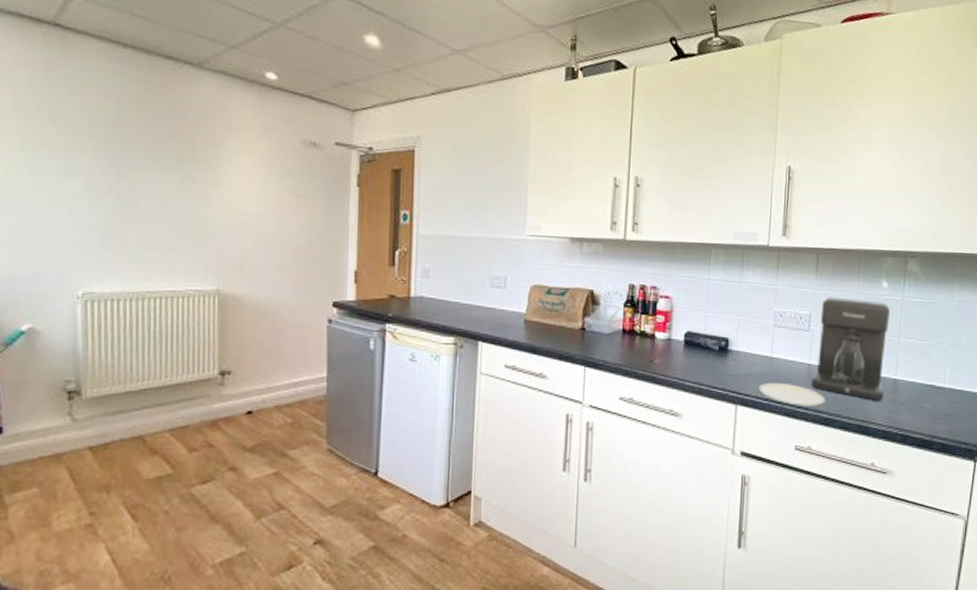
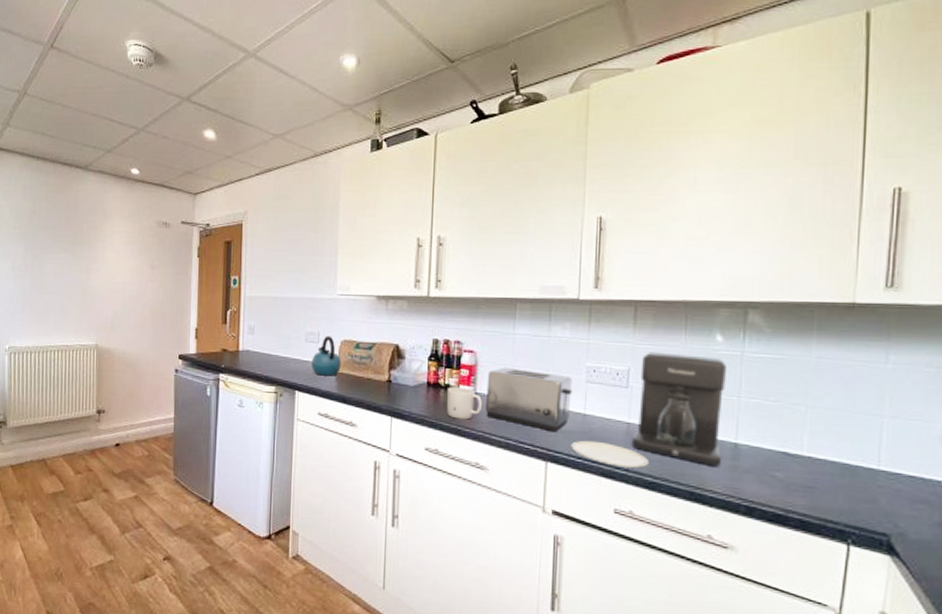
kettle: none [497,280,531,325] -> present [311,336,341,376]
mug: none [641,333,677,367] -> present [446,387,482,420]
toaster: none [680,312,762,376] -> present [486,367,573,432]

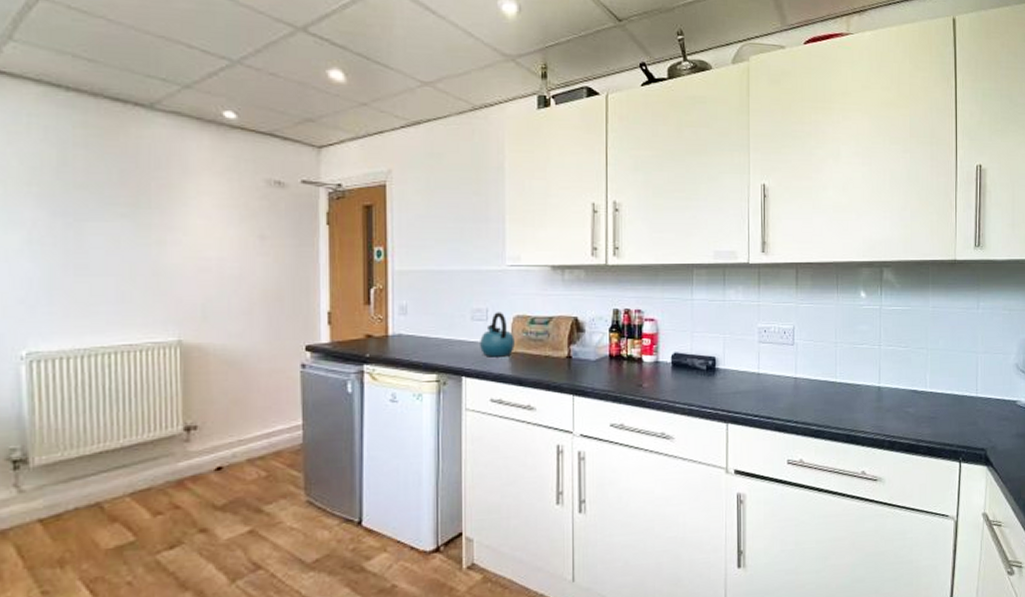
mug: present [446,387,482,420] -> none [629,357,665,391]
toaster: present [486,367,573,432] -> none [669,333,748,394]
plate: present [571,440,650,468] -> none [748,398,814,420]
coffee maker: present [631,352,728,467] -> none [799,310,870,409]

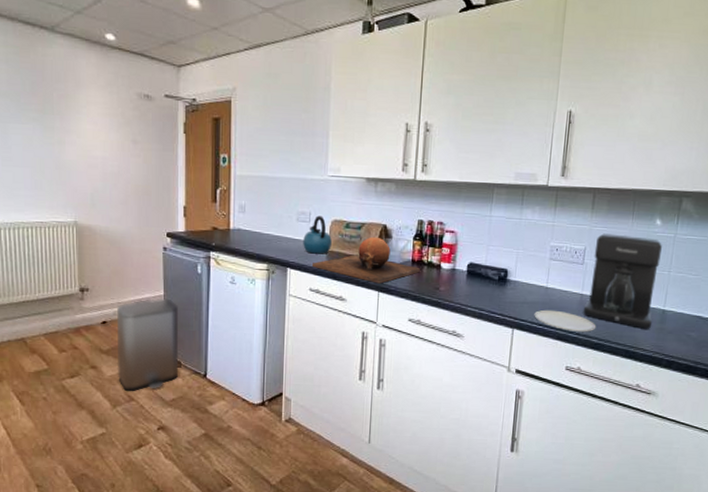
pedal bin: none [237,428,324,558] -> present [117,298,179,392]
chopping board: none [491,331,619,386] -> present [311,236,420,284]
plate: none [748,398,814,420] -> present [534,309,596,332]
coffee maker: none [799,310,870,409] -> present [583,233,663,329]

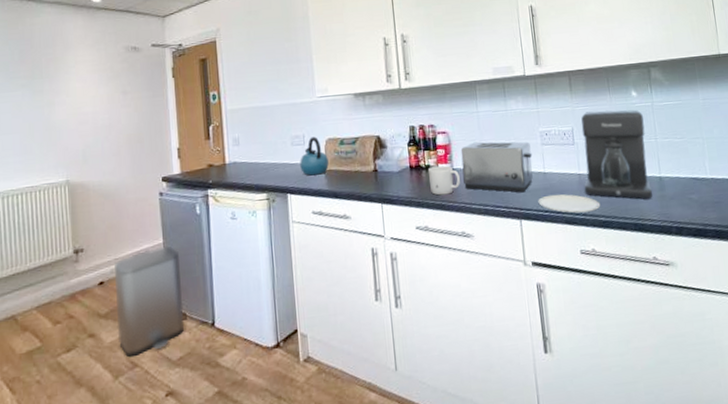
chopping board: present [311,236,420,284] -> none [311,148,419,196]
mug: none [428,264,460,293] -> present [427,165,460,196]
toaster: none [463,246,538,303] -> present [460,141,533,193]

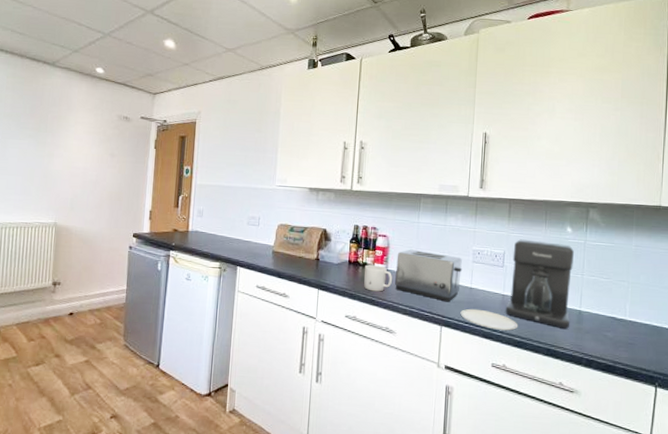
pedal bin: present [114,246,185,358] -> none [78,292,138,381]
kettle: present [300,136,329,176] -> none [252,220,278,255]

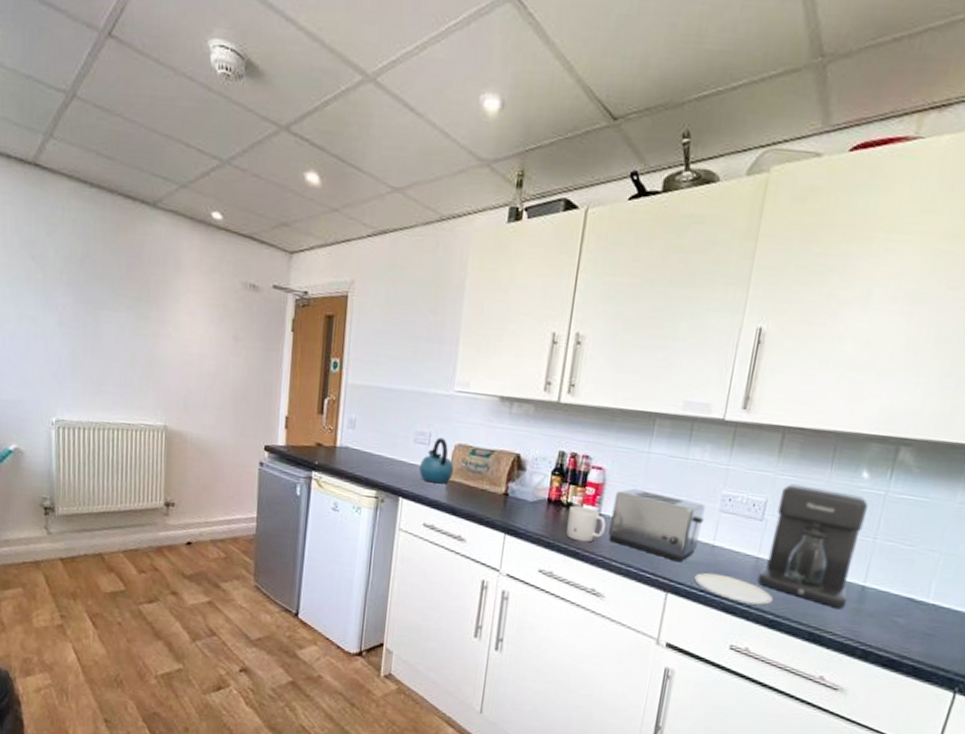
kettle: none [252,220,278,255] -> present [419,437,454,484]

